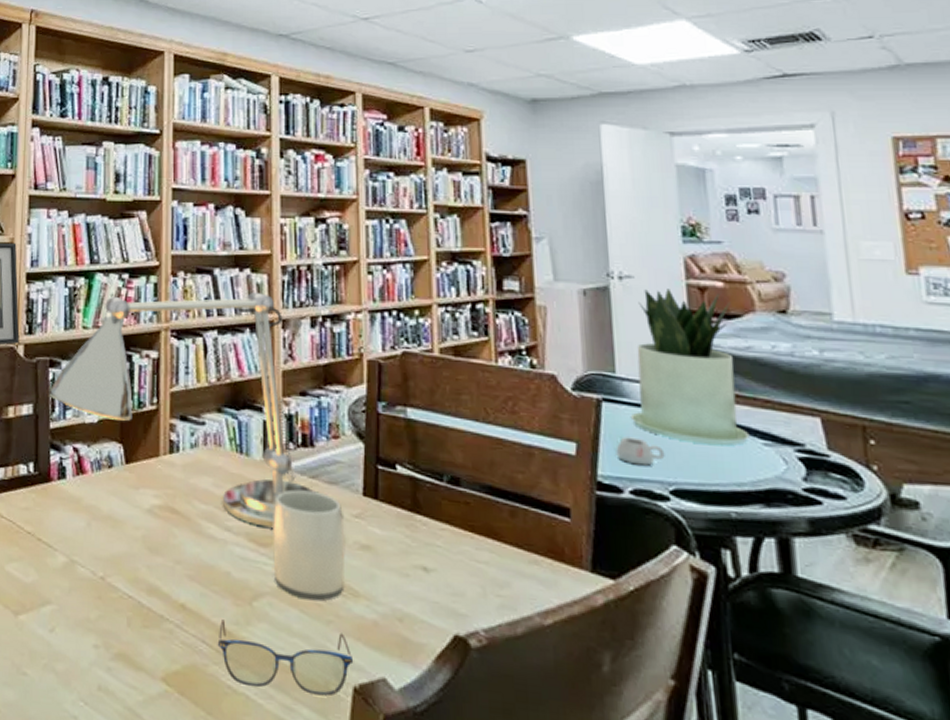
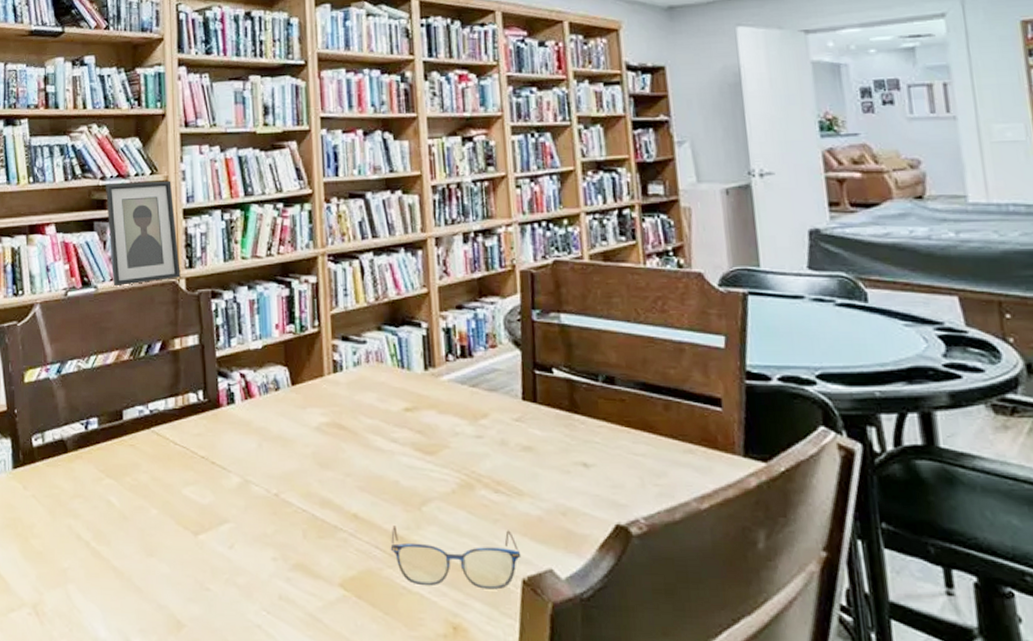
desk lamp: present [47,291,320,528] -> none [211,212,481,436]
mug: present [272,489,346,600] -> none [436,399,509,501]
cup: present [615,437,665,466] -> none [763,327,810,353]
planter: present [630,289,750,446] -> none [775,182,891,330]

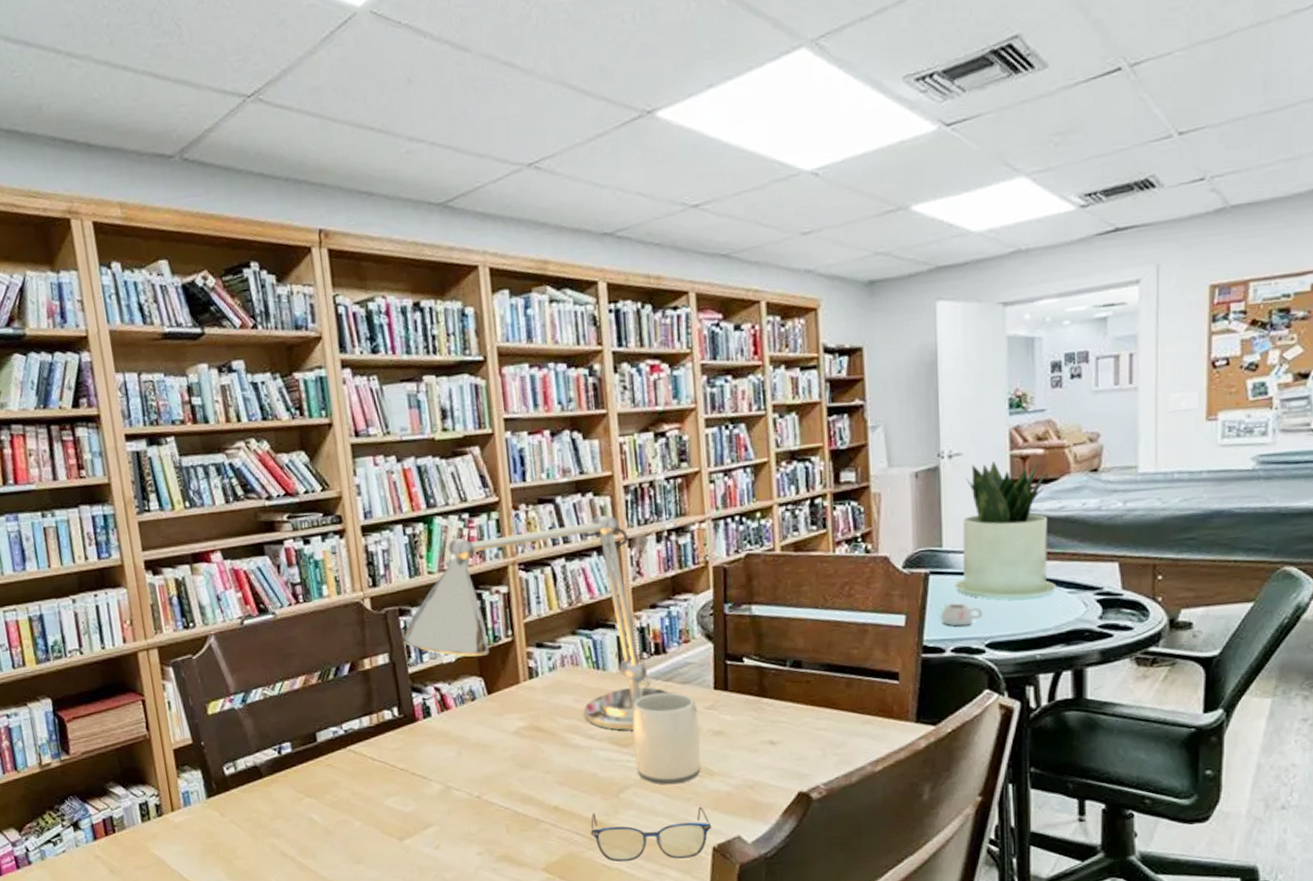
picture frame: present [106,180,181,287] -> none [273,496,365,612]
desk lamp: none [211,212,481,436] -> present [401,515,674,730]
mug: none [436,399,509,501] -> present [632,692,701,784]
cup: none [763,327,810,353] -> present [940,602,983,627]
planter: none [775,182,891,330] -> present [954,460,1057,601]

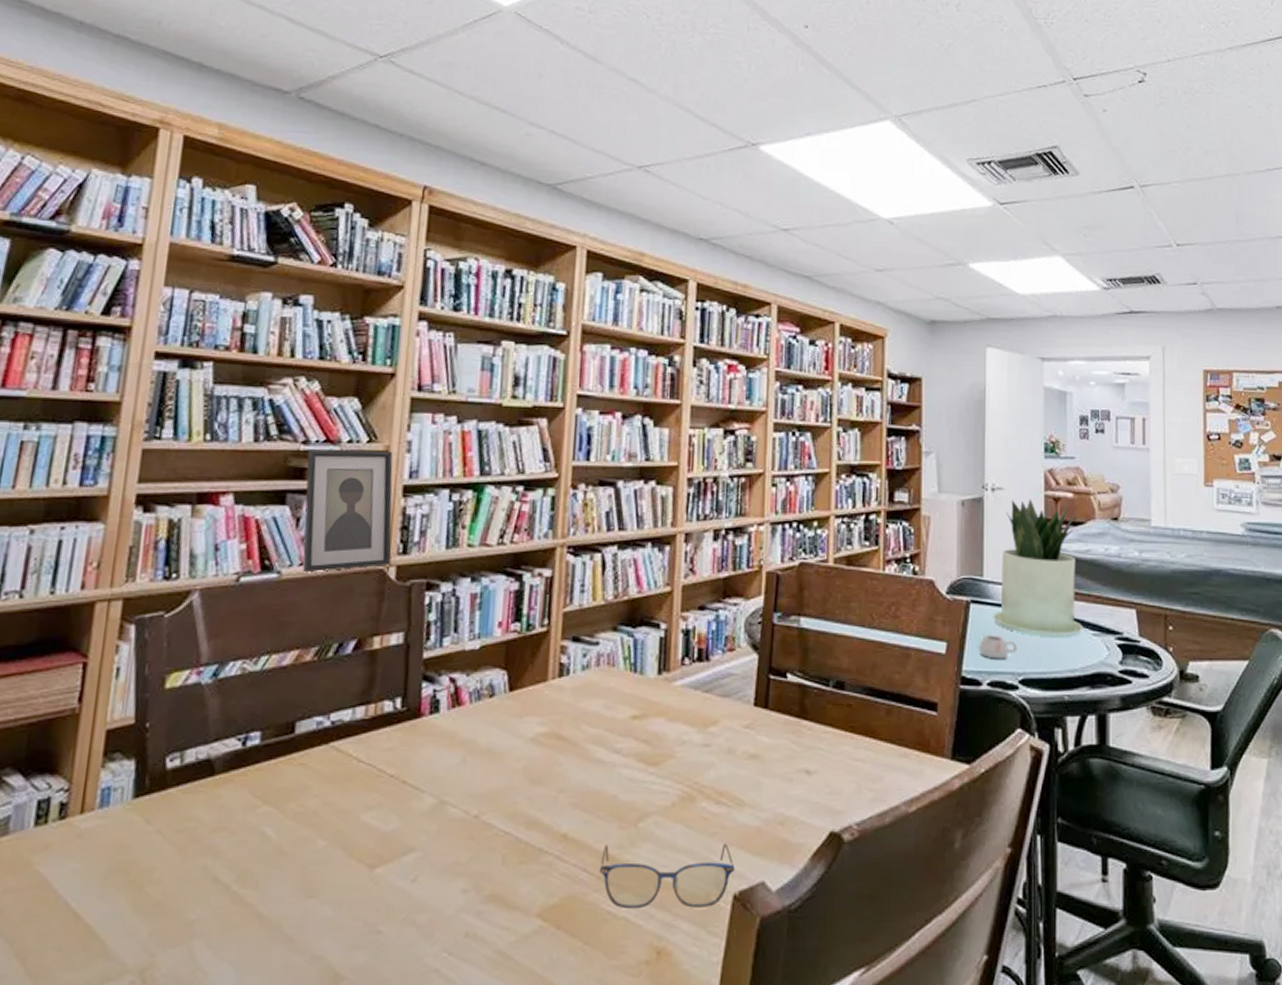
picture frame: none [273,496,365,612] -> present [302,449,393,573]
desk lamp: present [401,515,674,730] -> none [422,504,713,746]
mug: present [632,692,701,784] -> none [661,705,735,813]

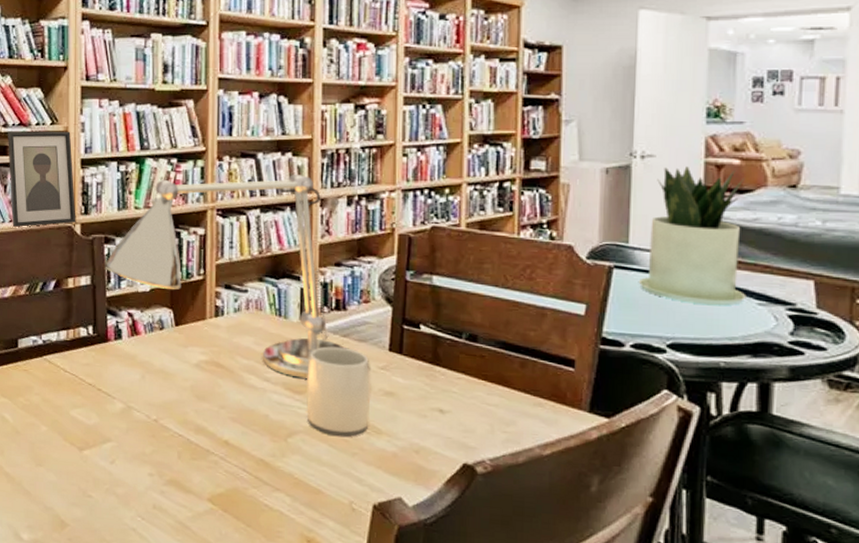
desk lamp: none [422,504,713,746] -> present [103,173,350,378]
glasses: present [599,843,735,910] -> none [256,453,375,512]
mug: none [661,705,735,813] -> present [305,346,371,437]
cup: present [978,634,1017,659] -> none [621,299,666,324]

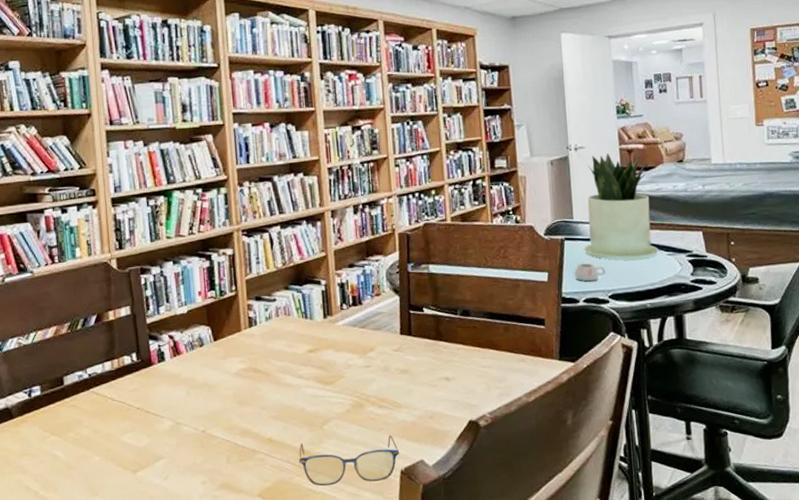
picture frame: present [8,131,76,228] -> none [37,173,112,271]
desk lamp: present [103,173,350,378] -> none [141,191,369,370]
glasses: none [256,453,375,512] -> present [298,435,400,487]
mug: present [305,346,371,437] -> none [334,337,390,416]
cup: none [621,299,666,324] -> present [574,262,606,282]

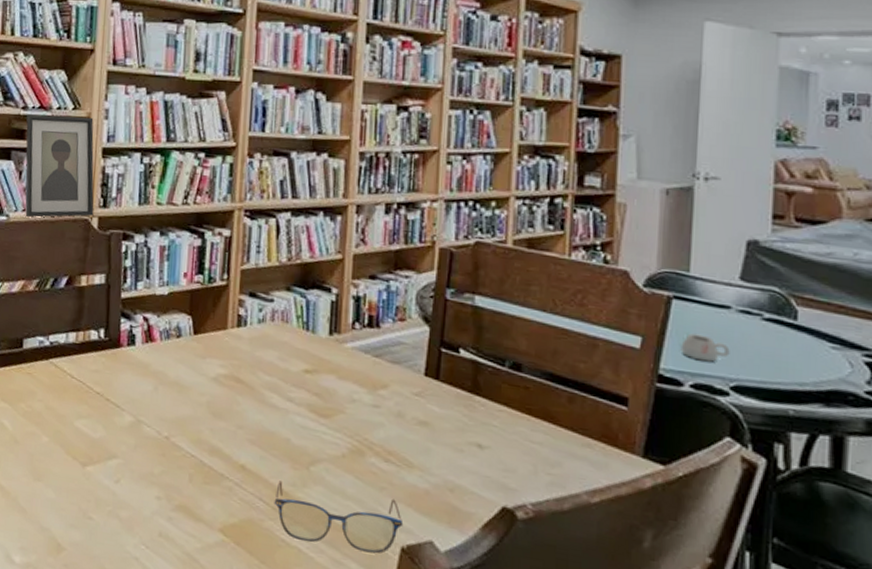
picture frame: none [37,173,112,271] -> present [25,114,94,218]
planter: present [583,153,659,261] -> none [699,191,819,348]

